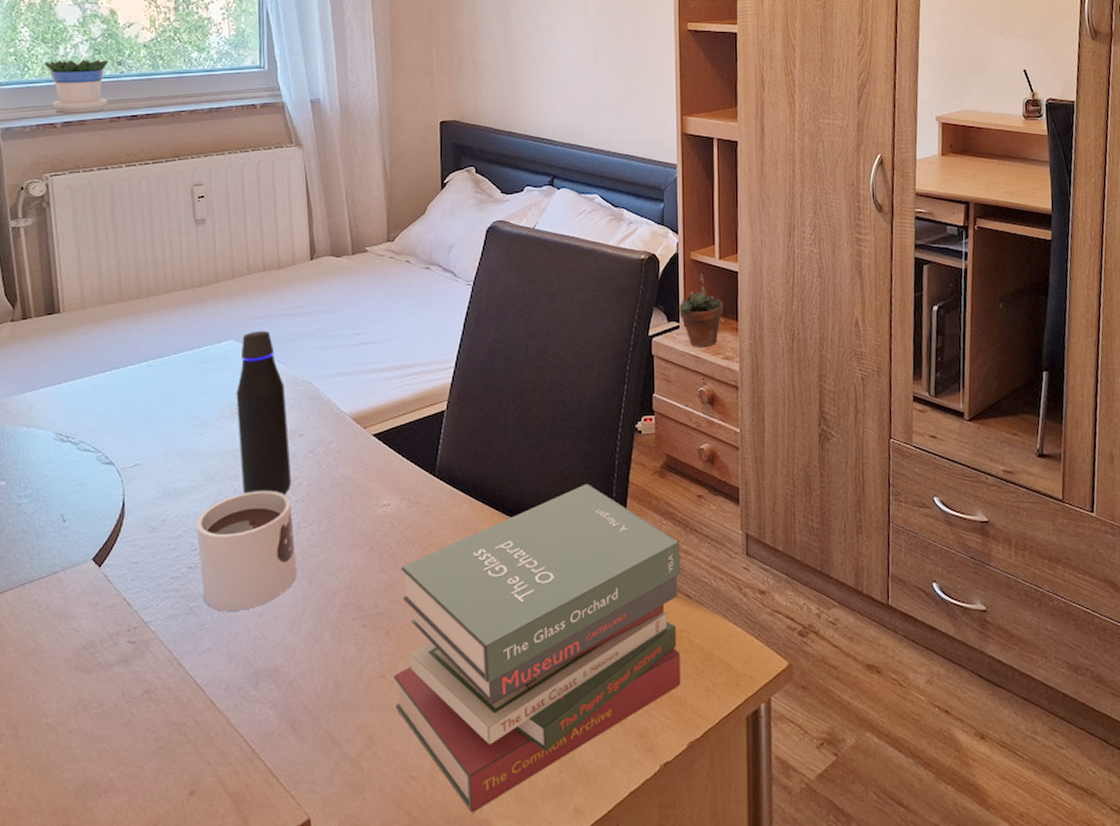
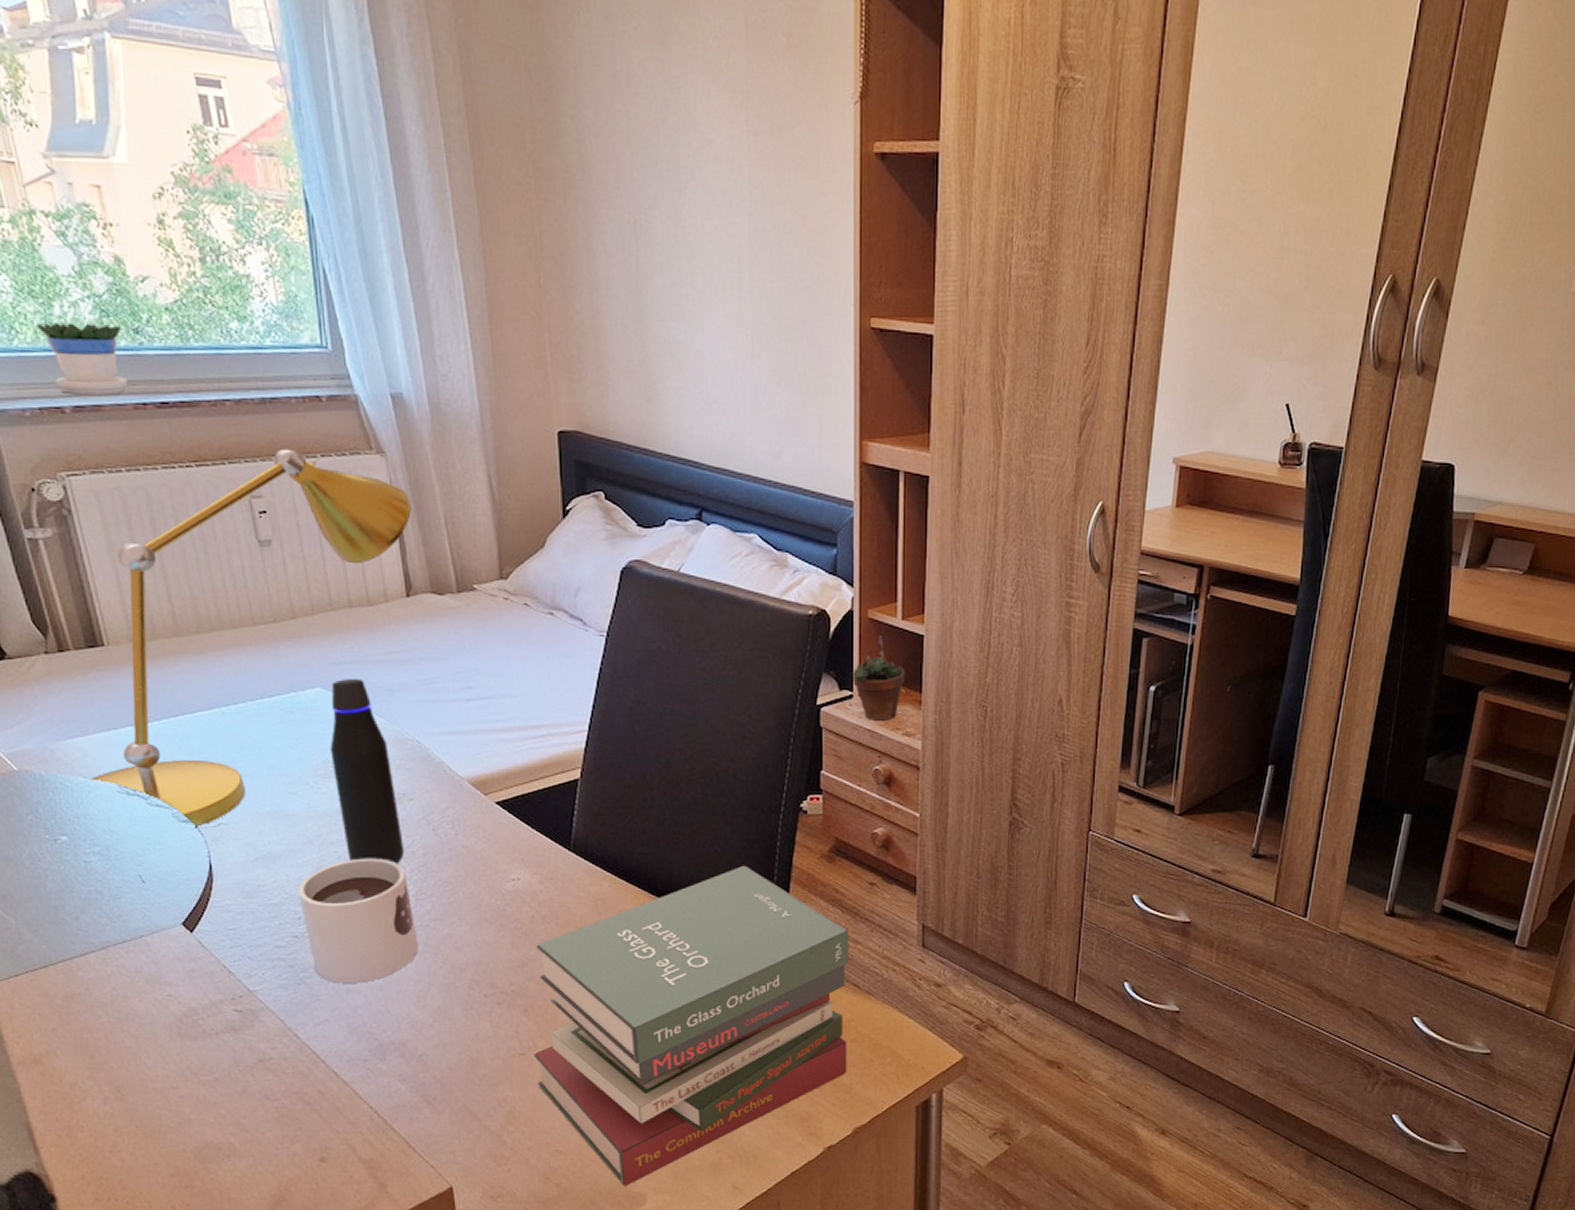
desk lamp: none [31,146,320,470] -> present [89,448,411,829]

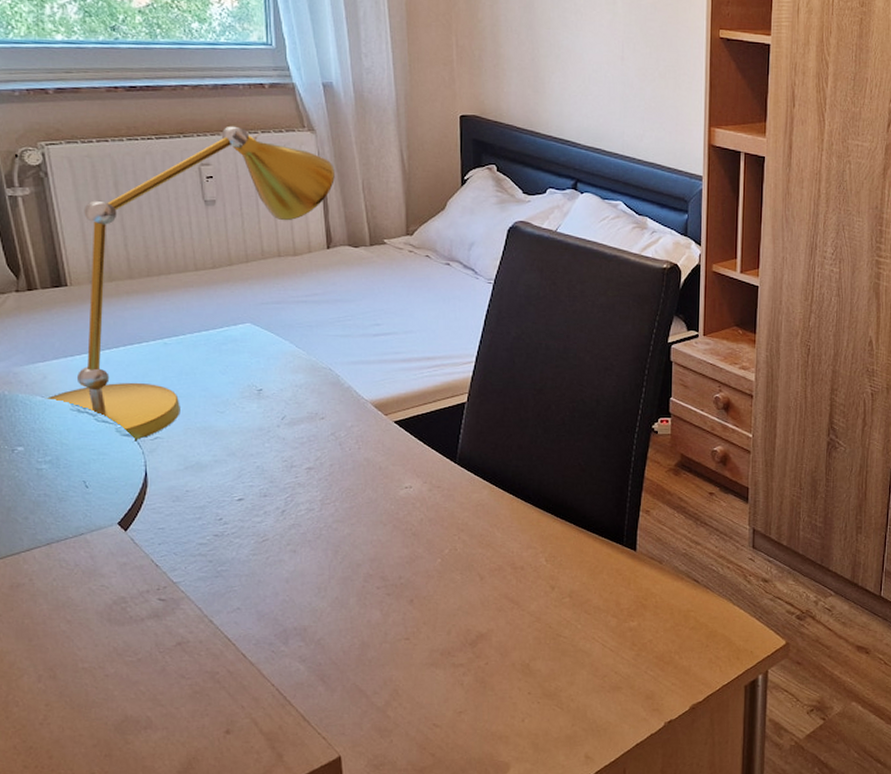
flowerpot: present [36,322,129,397] -> none [29,20,104,81]
mug: present [298,858,419,983] -> none [221,468,322,576]
water bottle: present [330,678,404,864] -> none [255,315,314,474]
books: present [534,865,849,1186] -> none [417,477,691,756]
succulent plant: present [853,636,905,721] -> none [699,286,742,356]

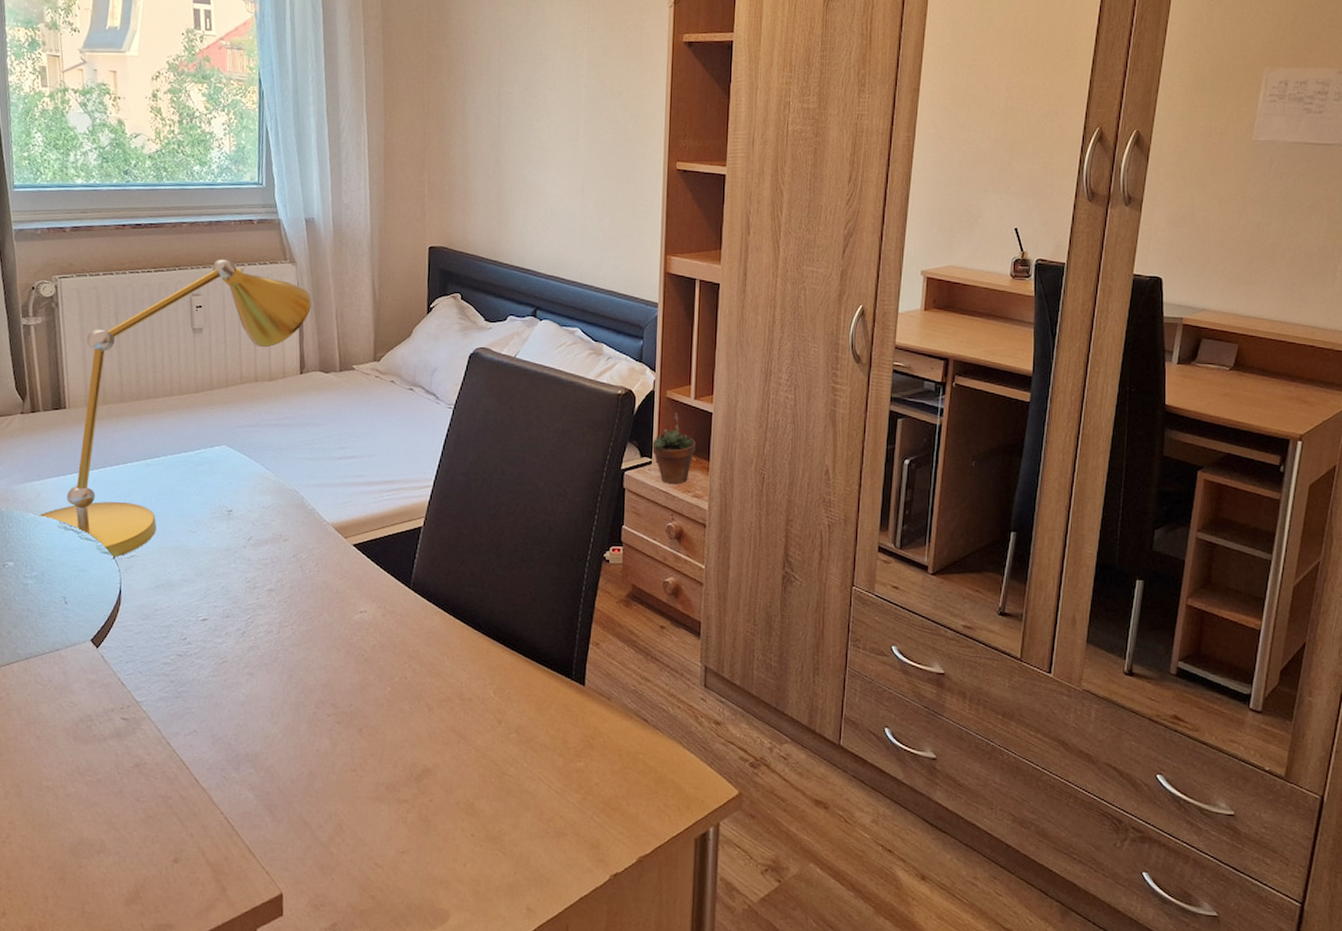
succulent plant: none [699,286,742,356] -> present [652,412,696,484]

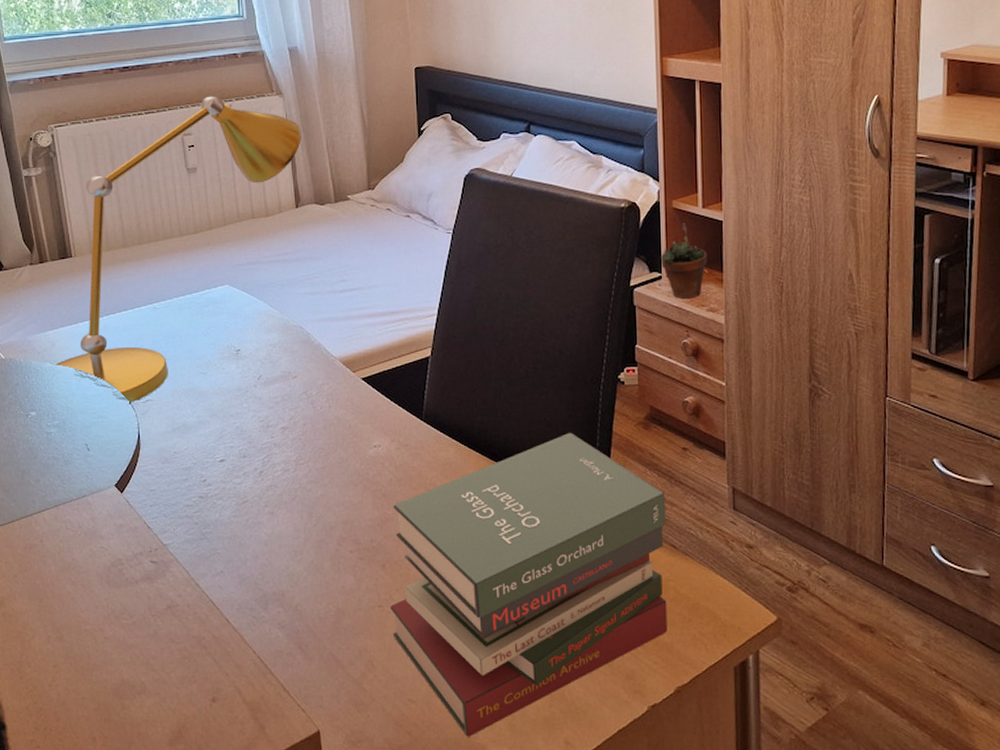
books: none [364,606,641,902] -> present [390,432,668,737]

